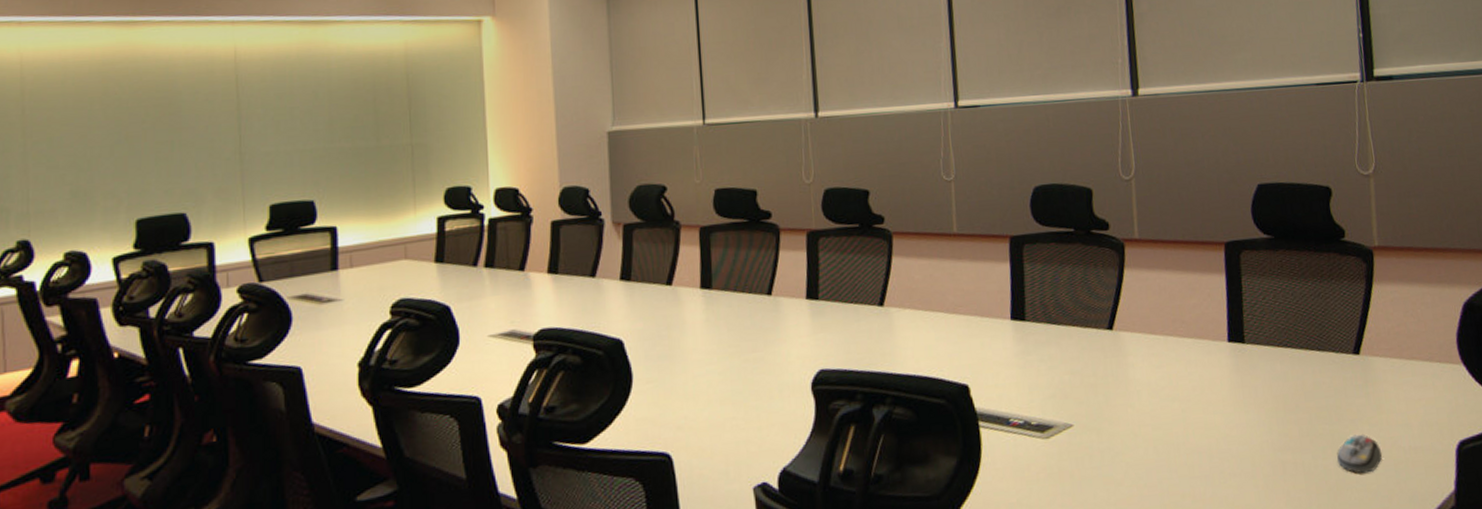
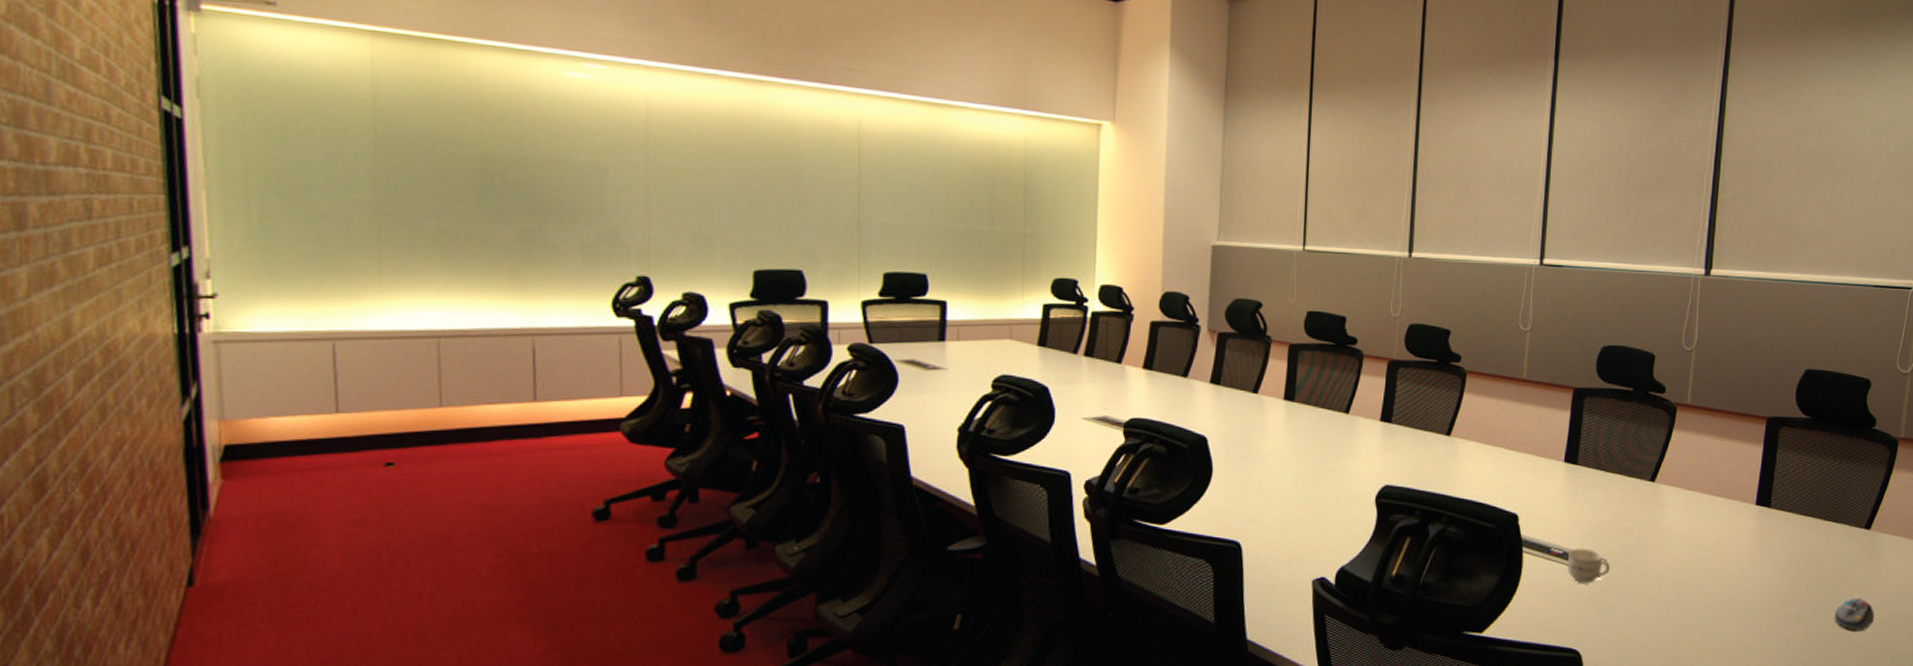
cup: none [1029,414,1079,455] -> present [1567,549,1611,583]

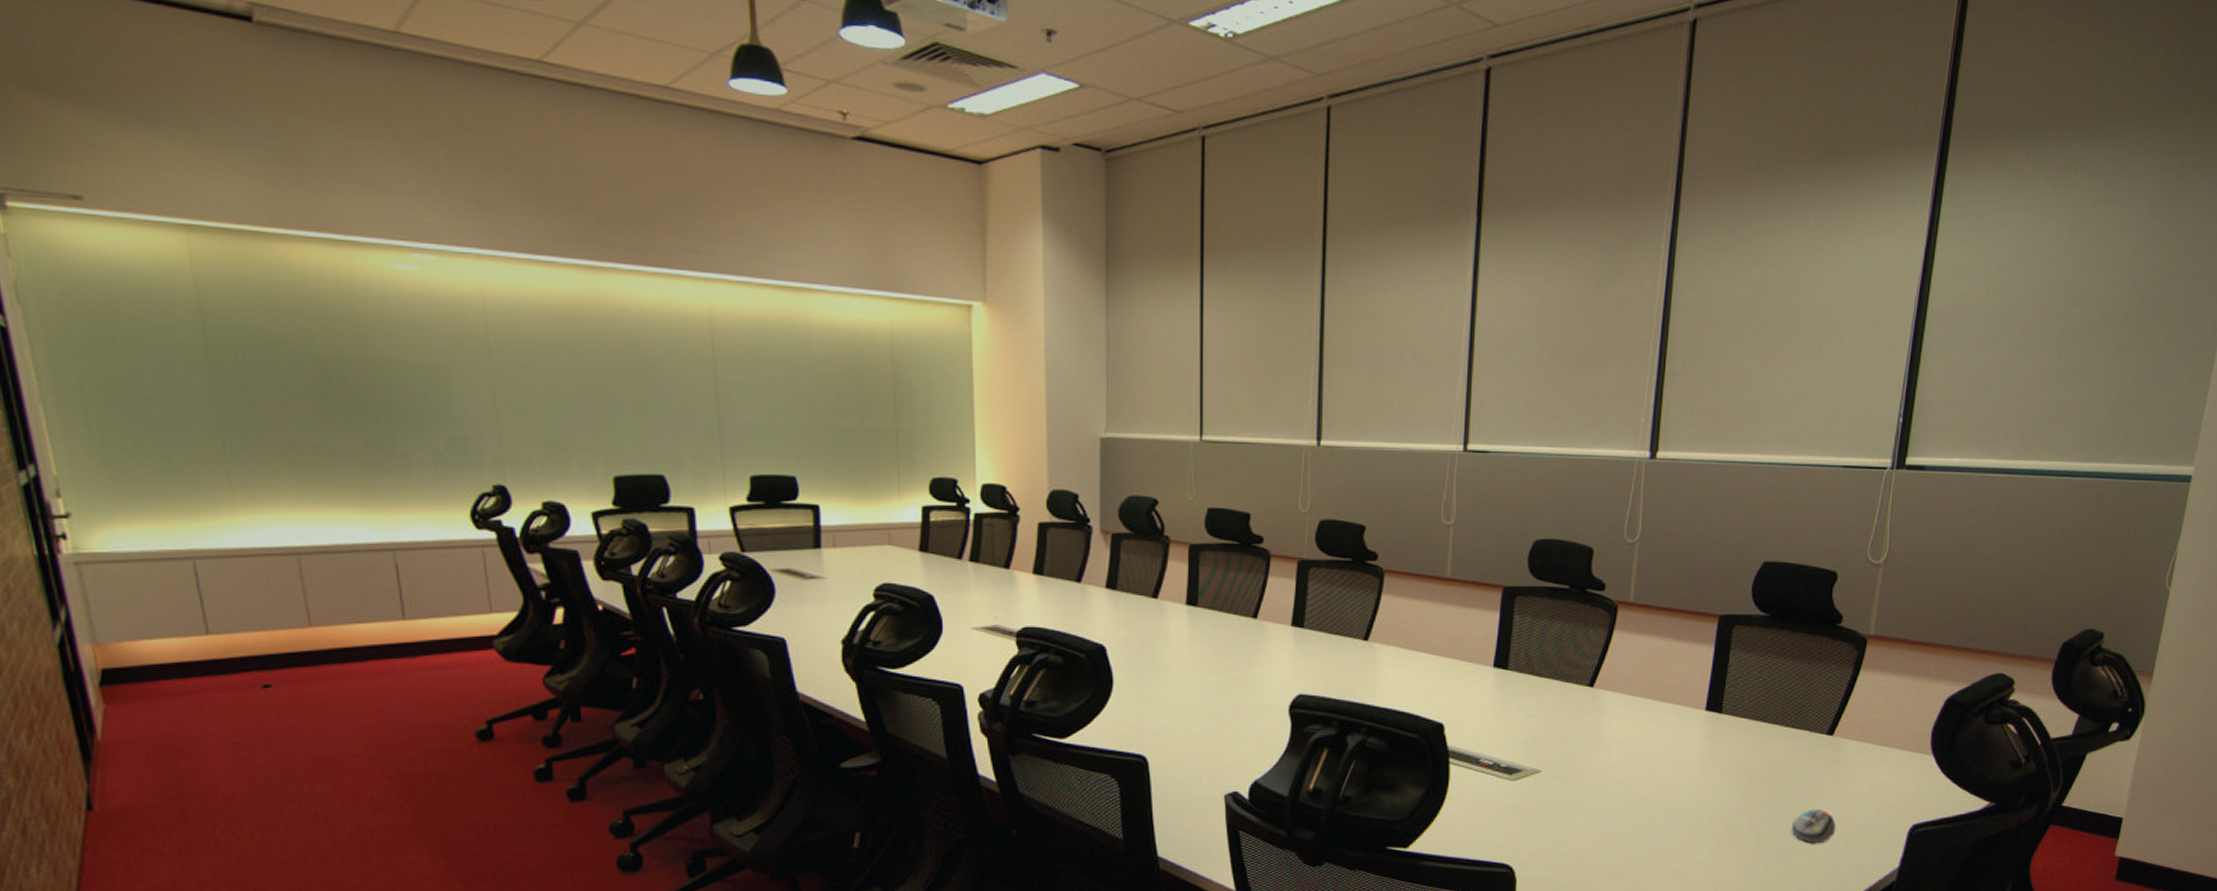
cup: present [1567,549,1611,583] -> none [1498,759,1546,795]

